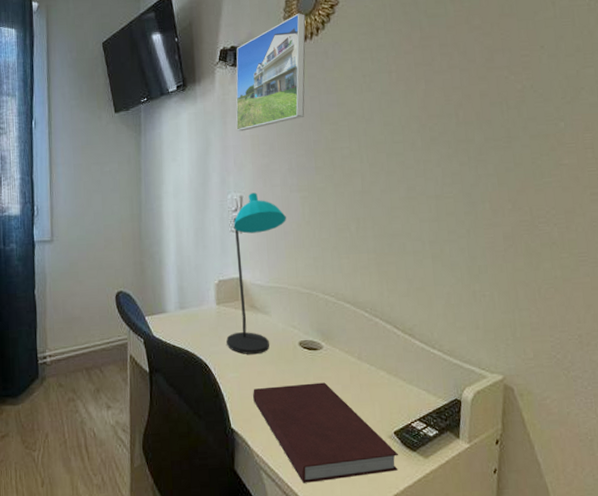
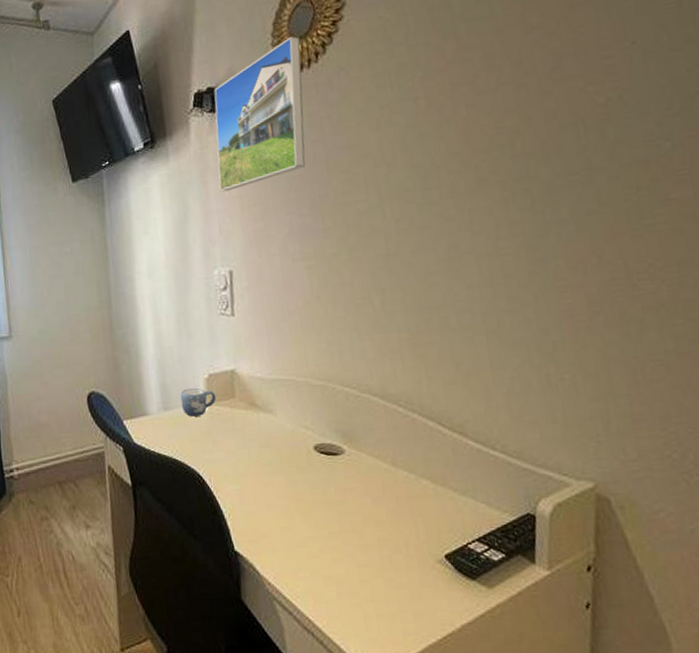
mug: none [194,291,224,315] -> present [180,387,217,417]
desk lamp: present [226,193,286,355] -> none [222,265,289,463]
notebook: present [253,382,398,483] -> none [259,494,453,617]

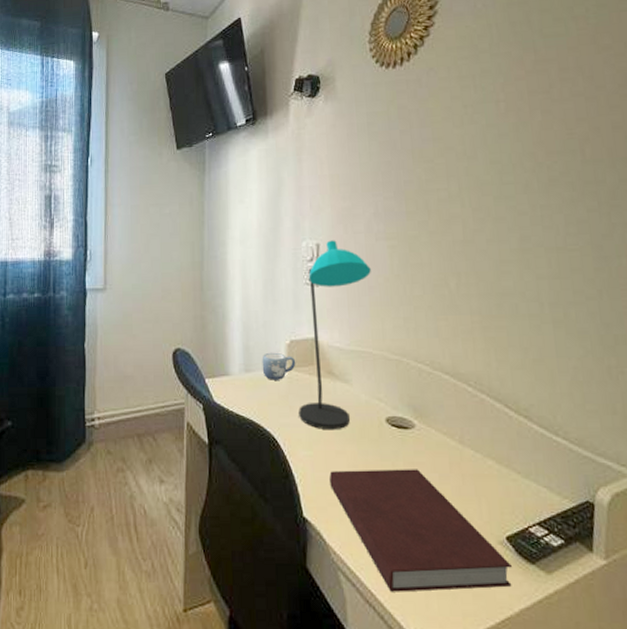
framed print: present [213,36,305,192] -> none [312,36,395,170]
desk lamp: none [222,265,289,463] -> present [299,240,371,430]
notebook: none [259,494,453,617] -> present [329,469,512,592]

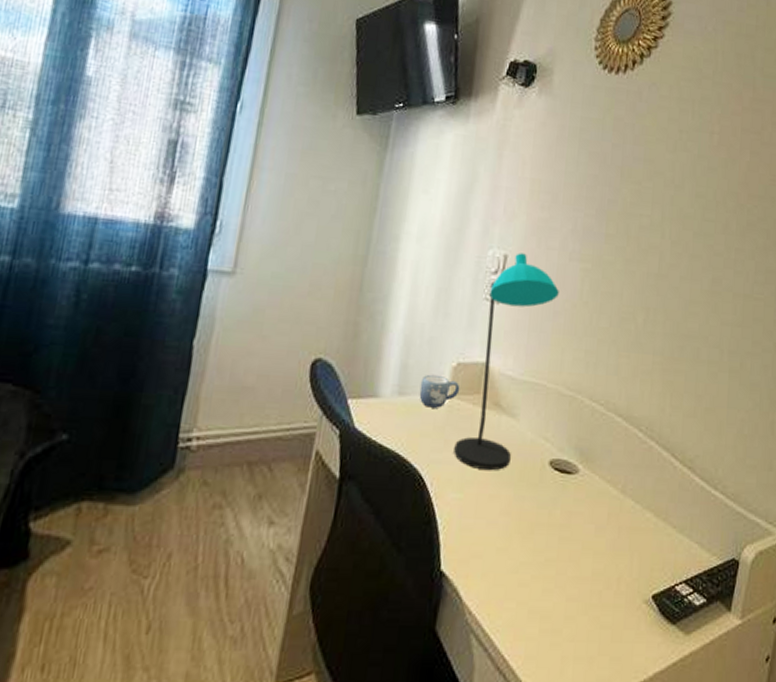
notebook: present [329,469,512,592] -> none [477,517,653,657]

